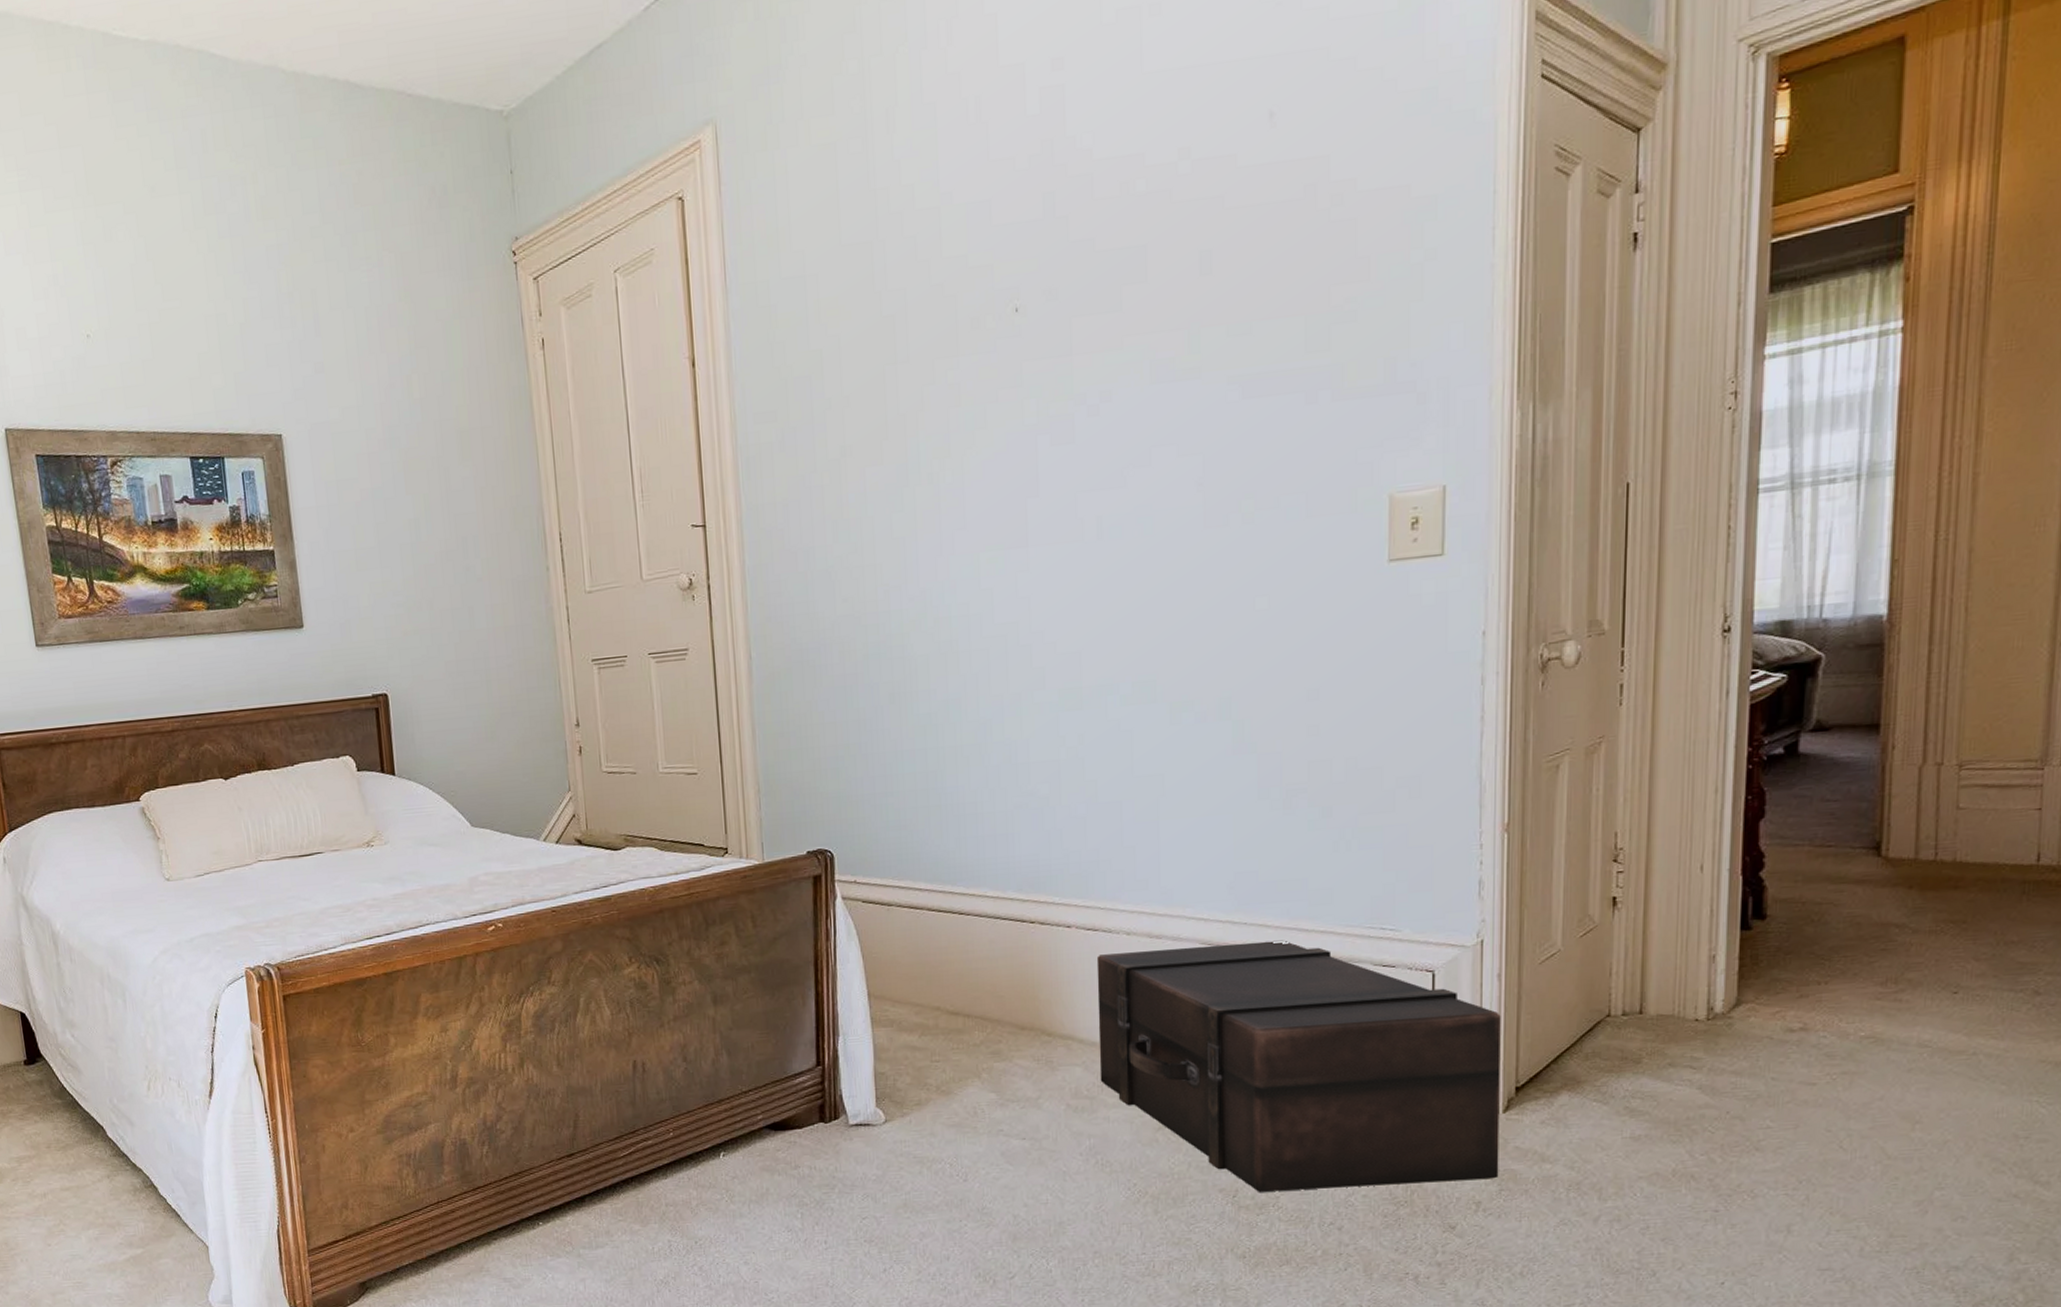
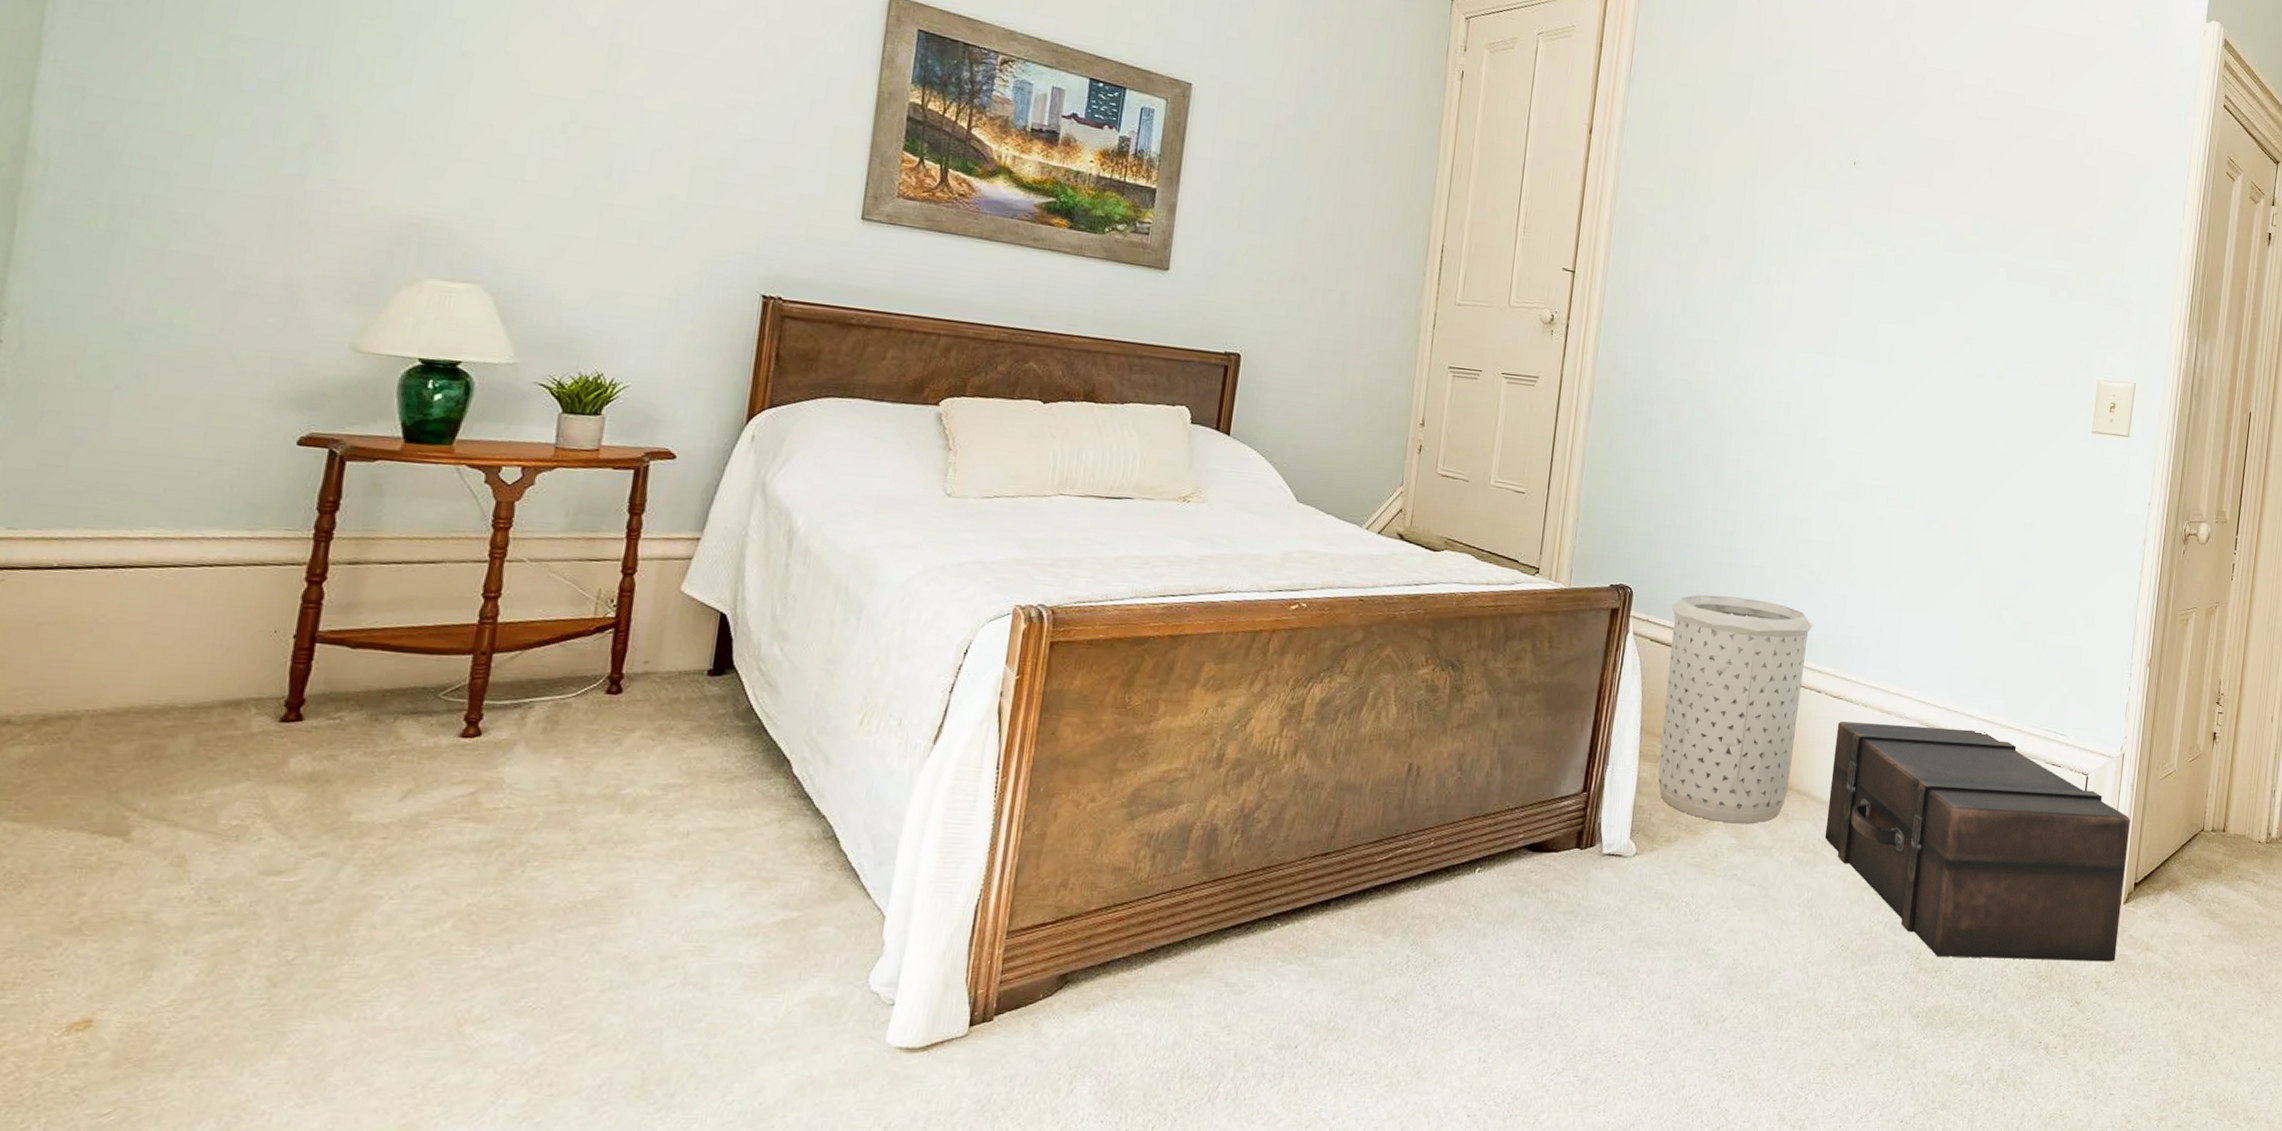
laundry basket: none [879,838,1050,1079] -> present [1658,594,1813,824]

